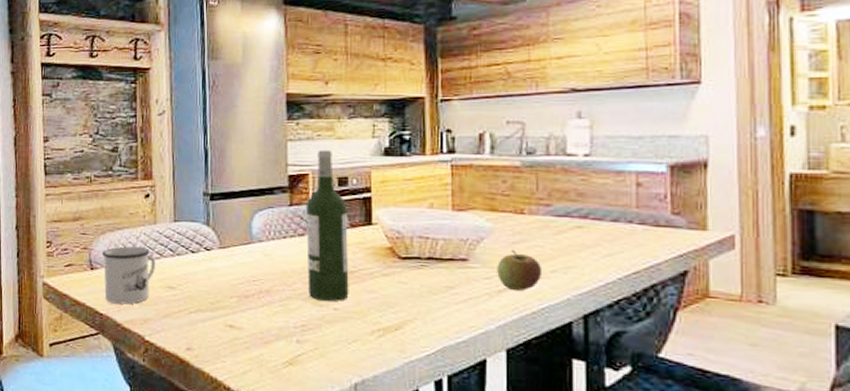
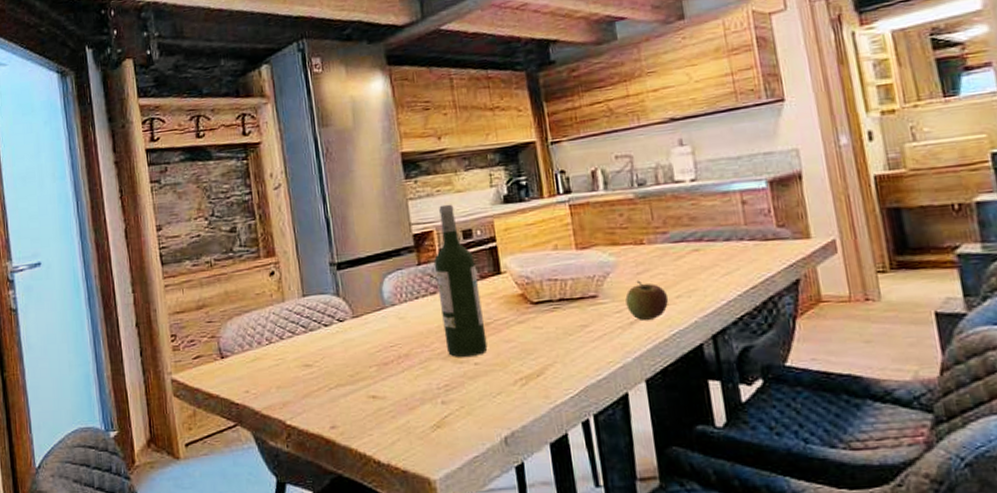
mug: present [102,246,156,305] -> none [232,327,290,391]

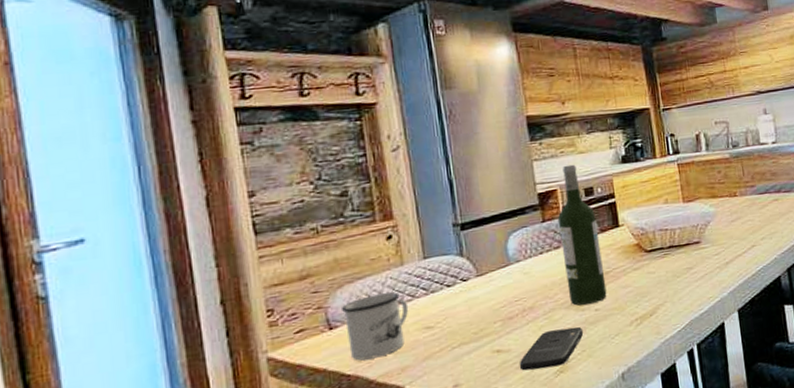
mug: none [232,327,290,391] -> present [342,292,409,361]
smartphone: none [395,380,462,421] -> present [520,327,584,371]
apple: present [625,280,669,320] -> none [722,227,756,260]

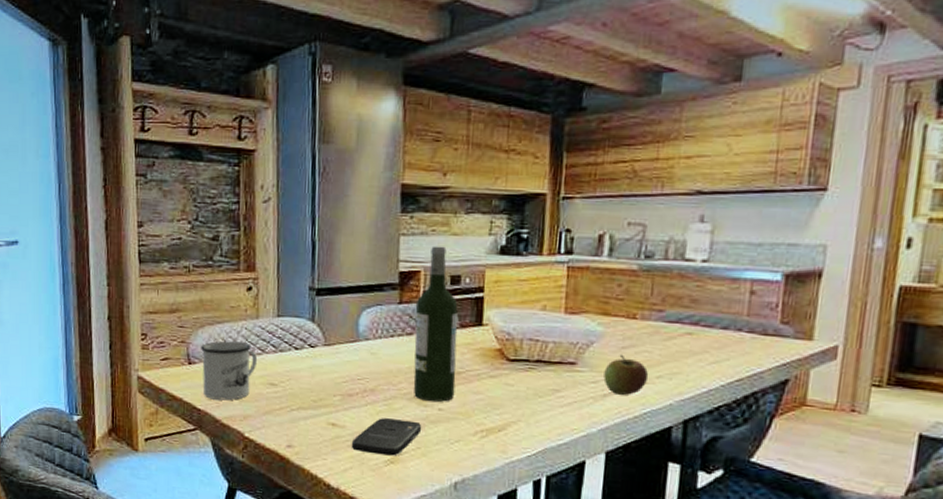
apple: none [722,227,756,260] -> present [603,354,649,395]

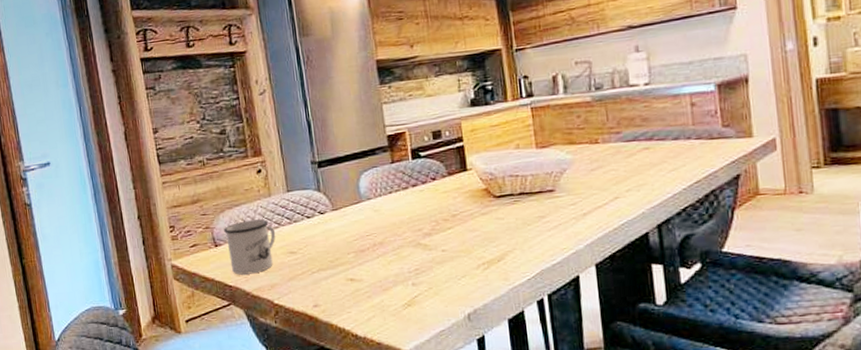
smartphone: present [352,418,422,456] -> none [371,265,431,301]
wine bottle: present [413,246,458,402] -> none [406,107,454,245]
apple: present [603,354,649,395] -> none [580,176,620,212]

